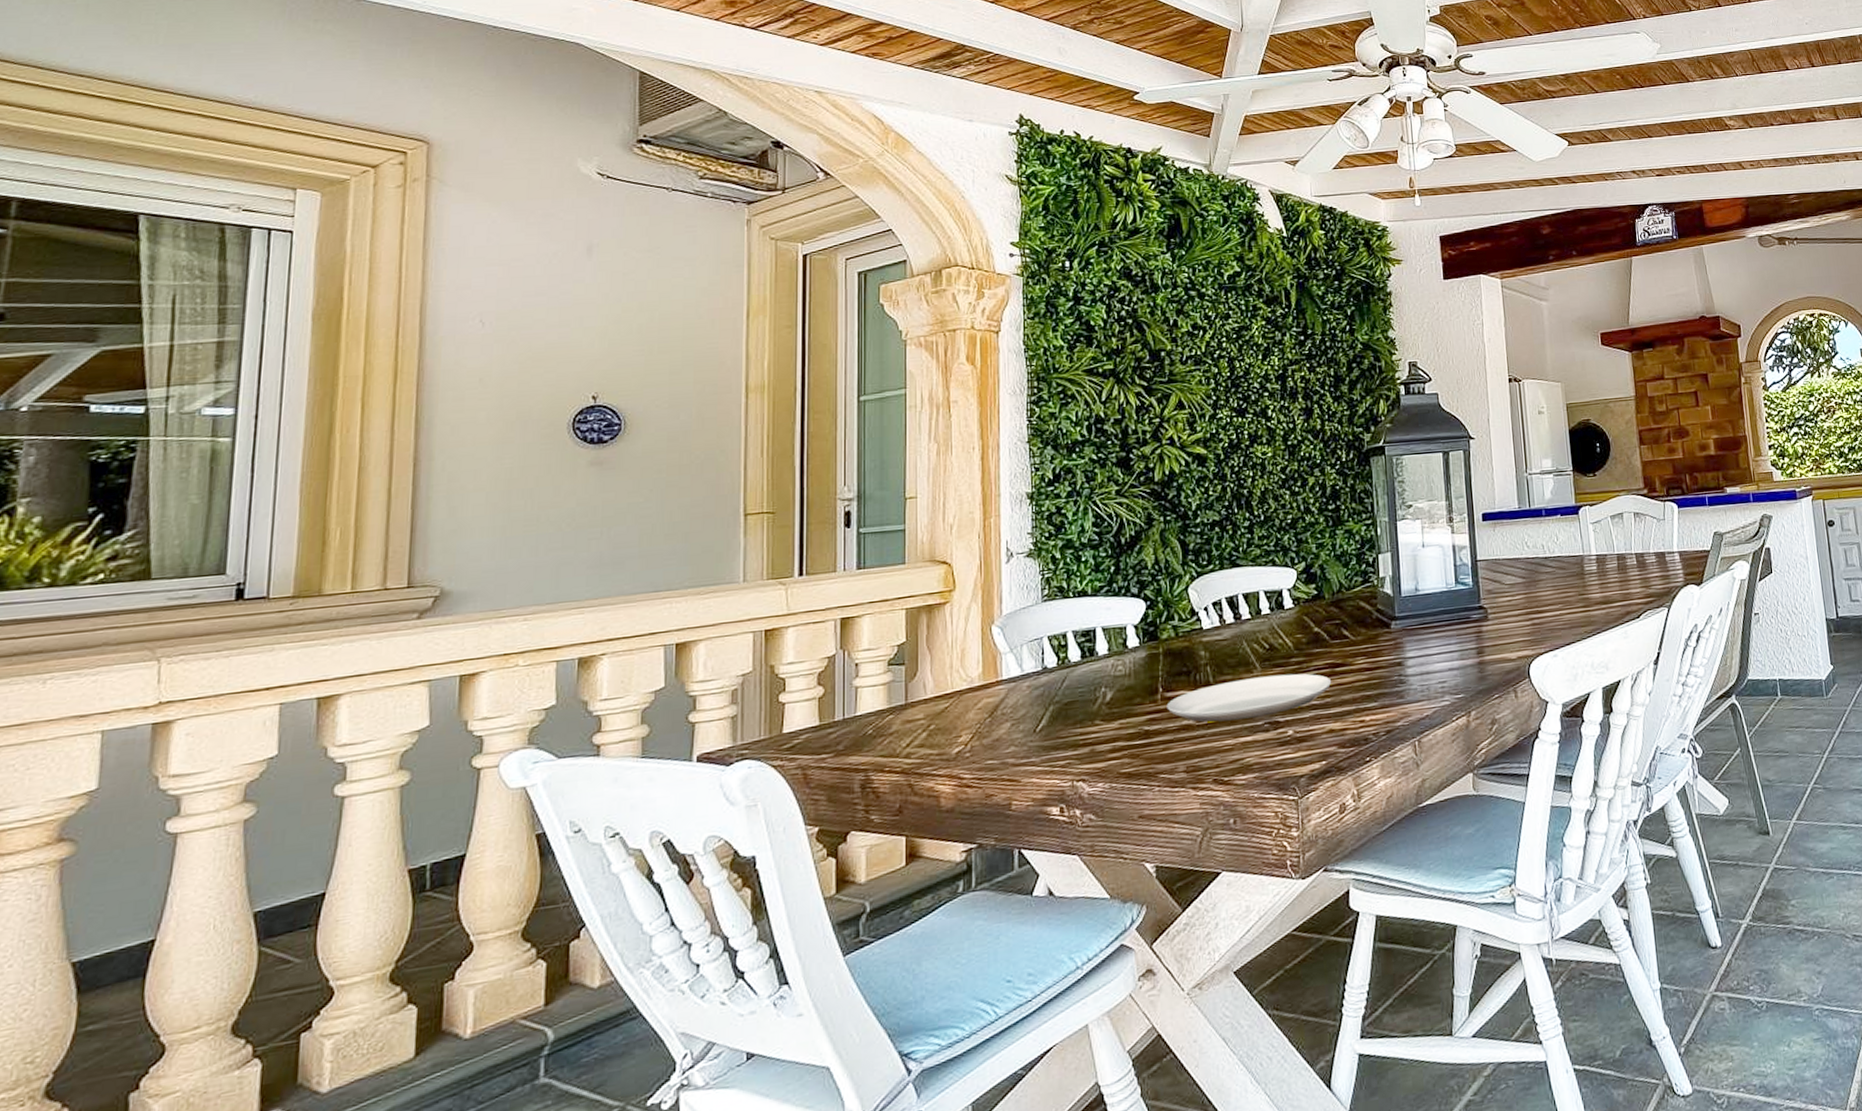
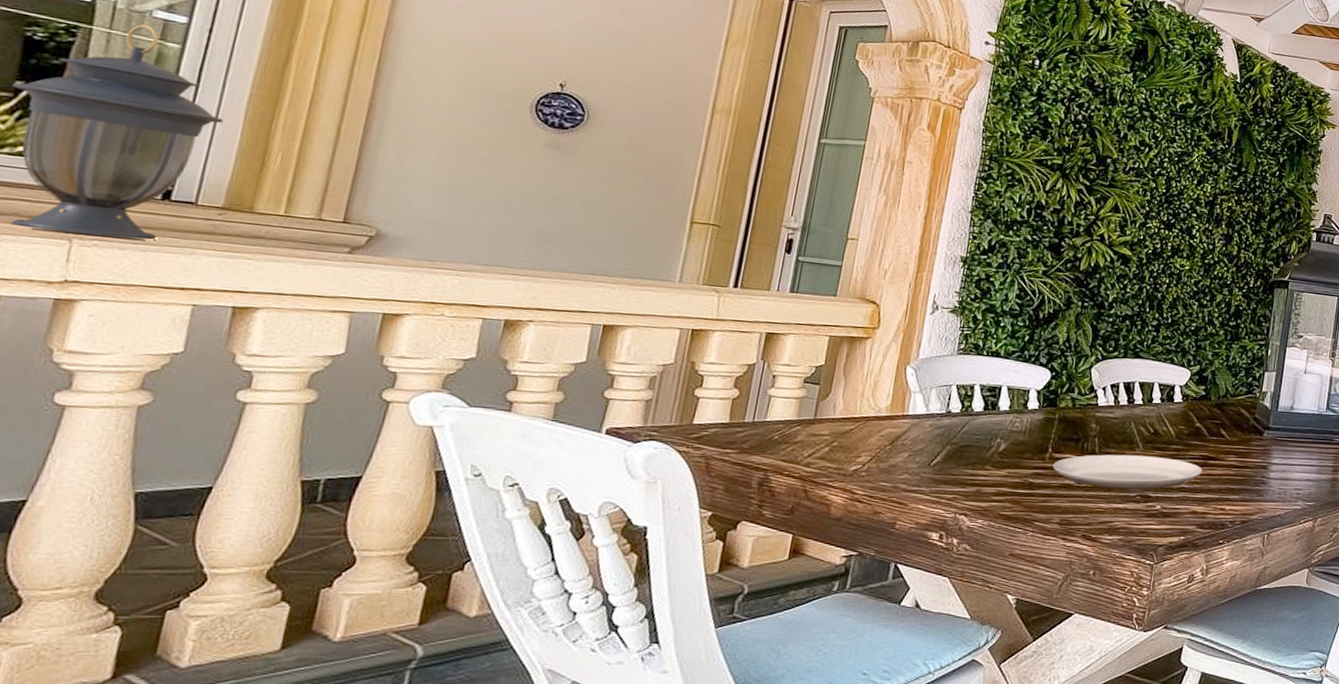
lantern: none [85,425,281,657] -> present [10,24,223,241]

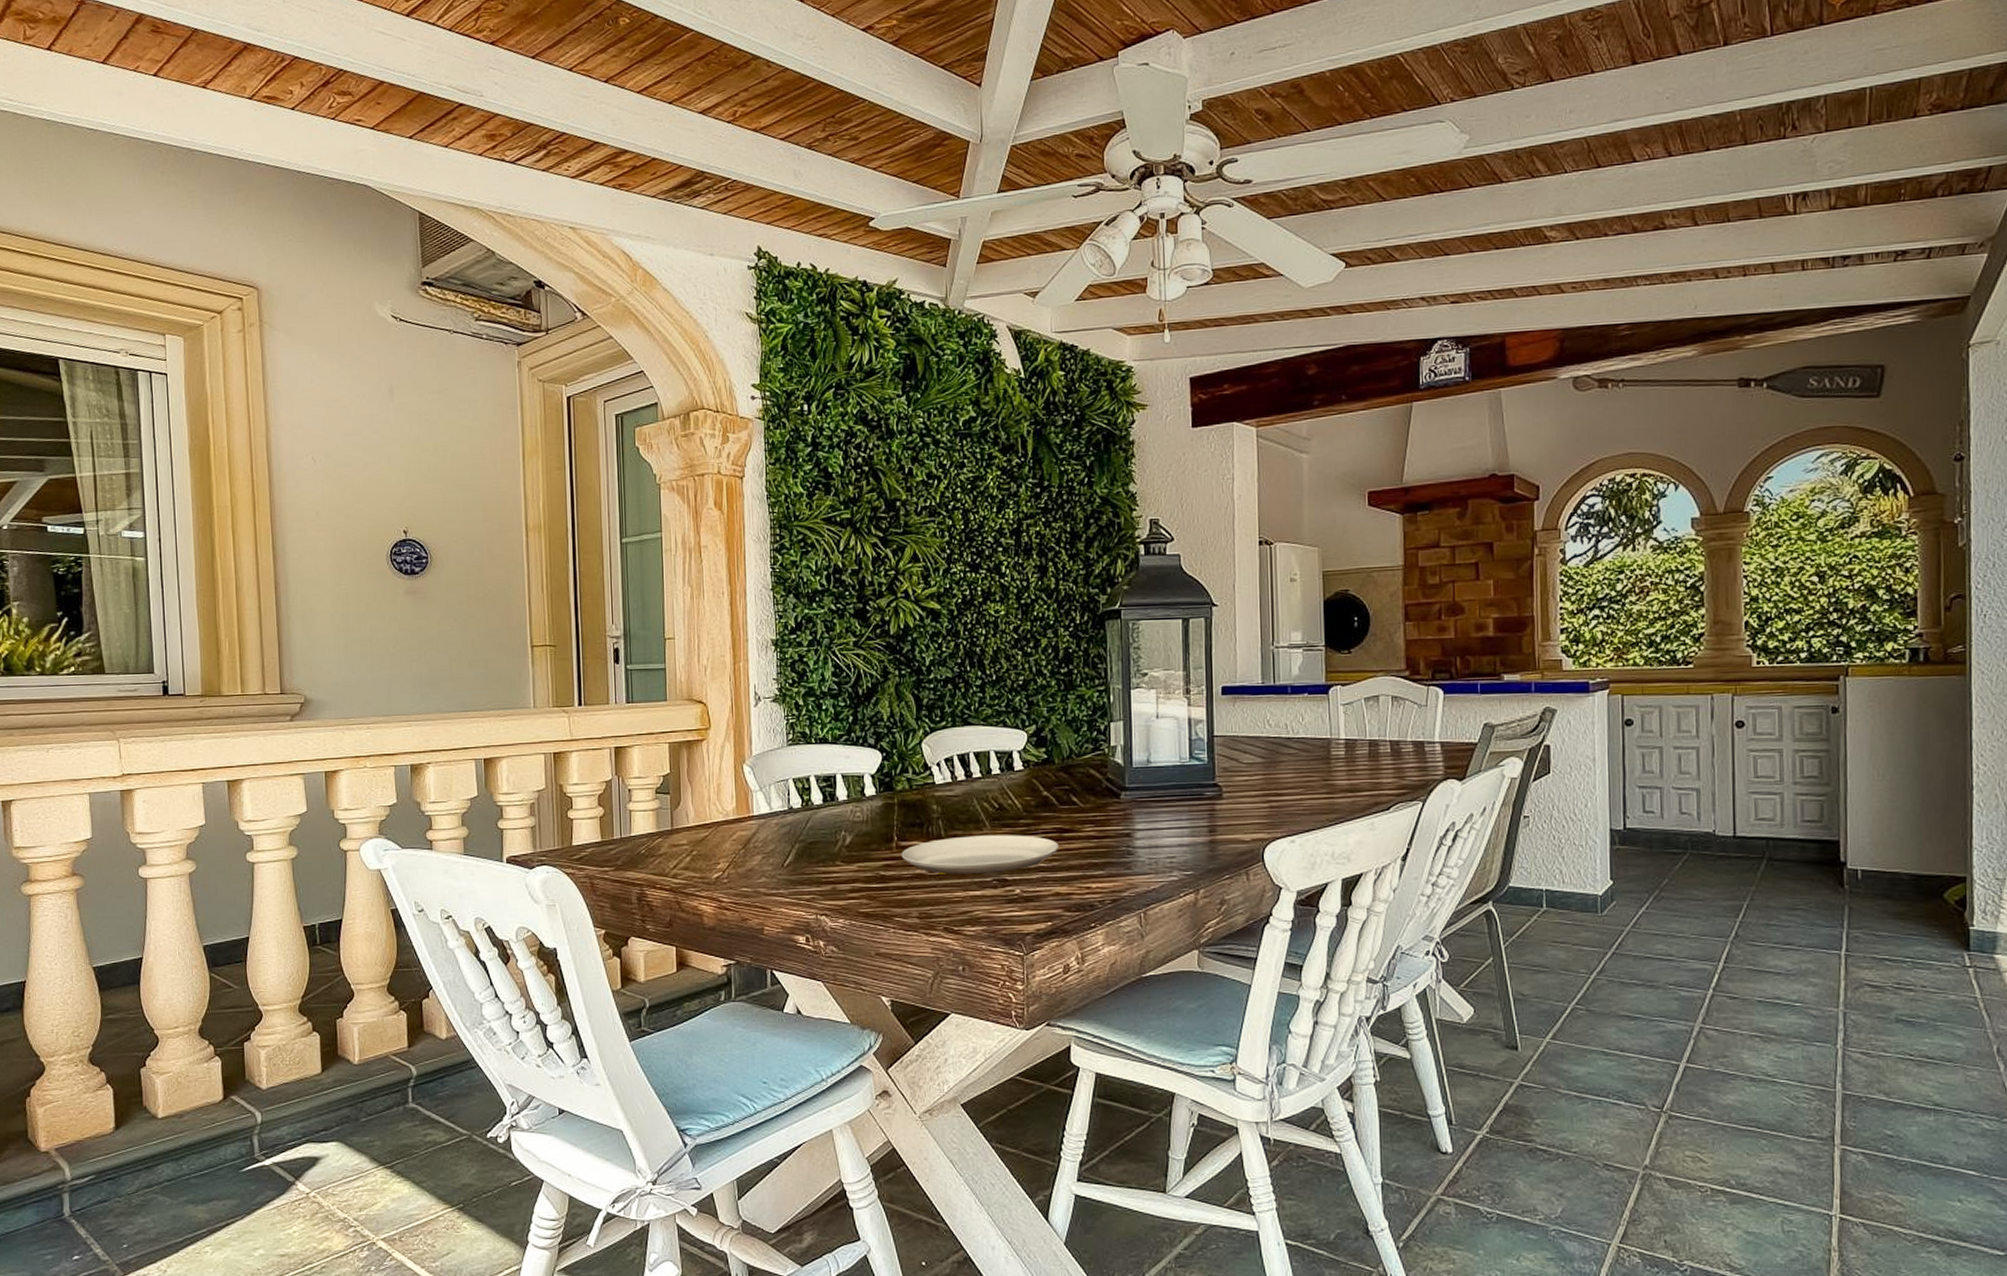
lantern: present [10,24,223,241] -> none [56,546,185,735]

